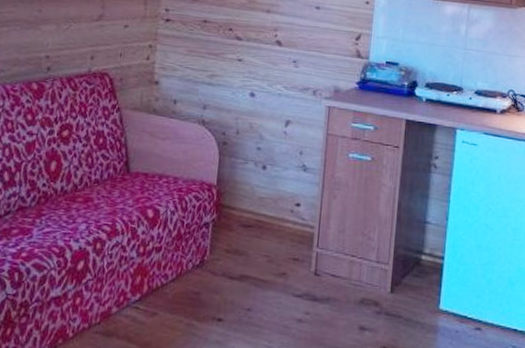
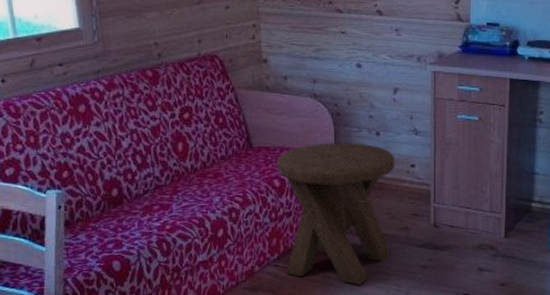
music stool: none [146,173,280,337] -> present [277,143,395,285]

